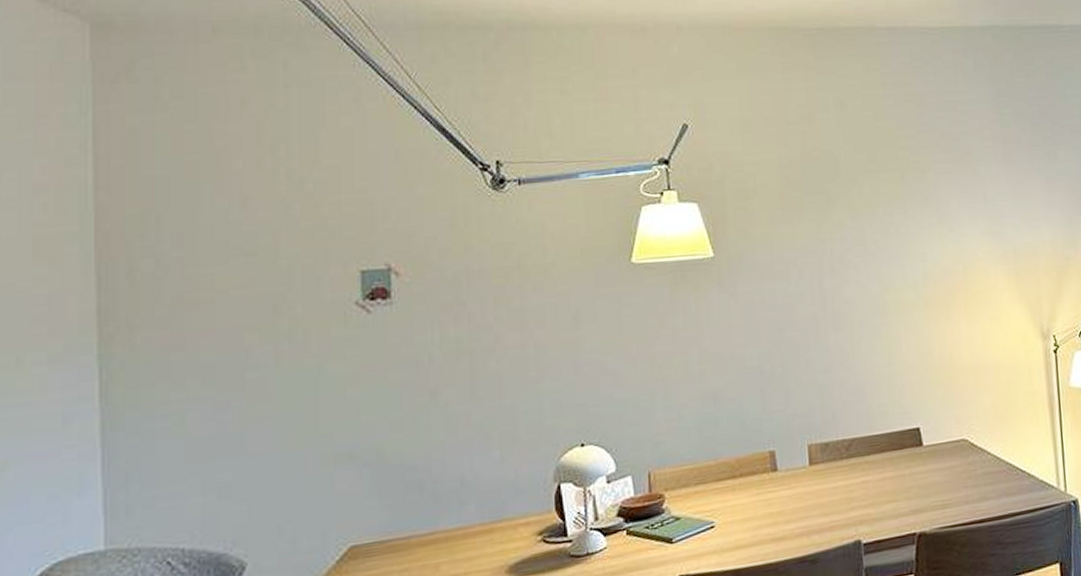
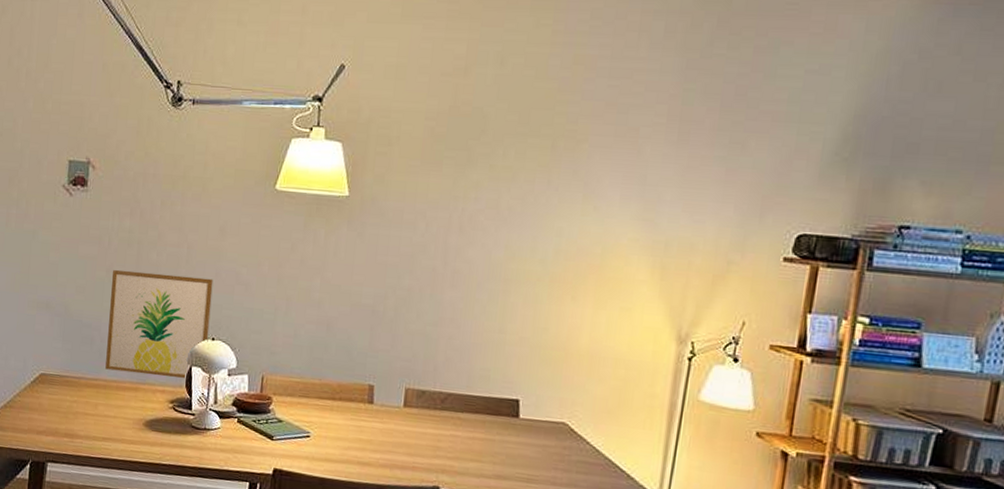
wall art: none [440,376,577,517] -> present [105,269,214,378]

